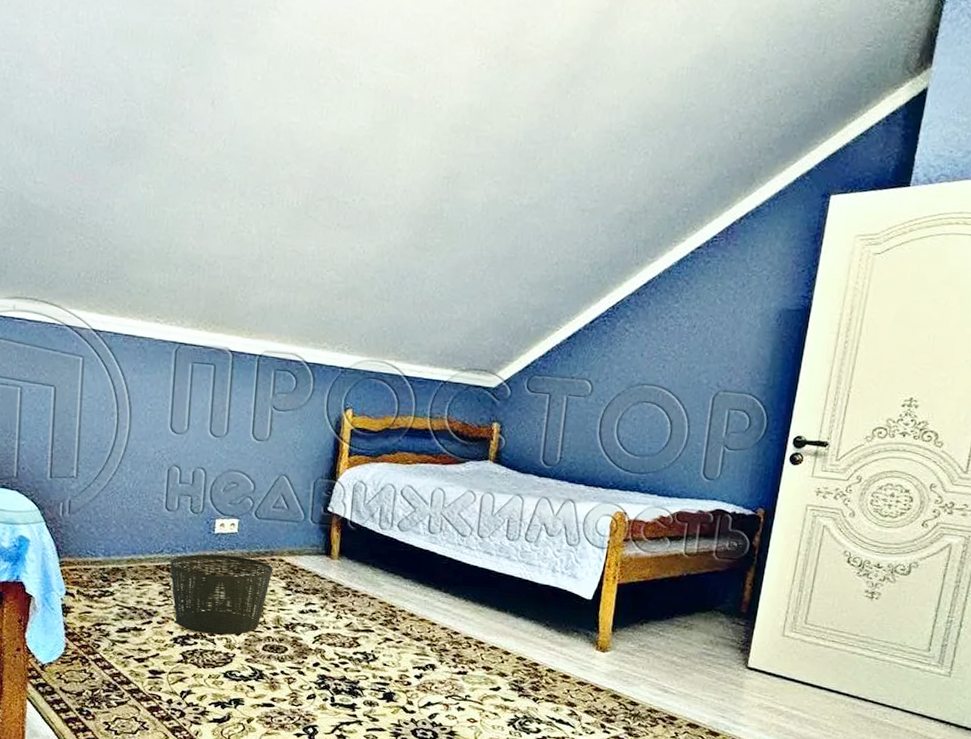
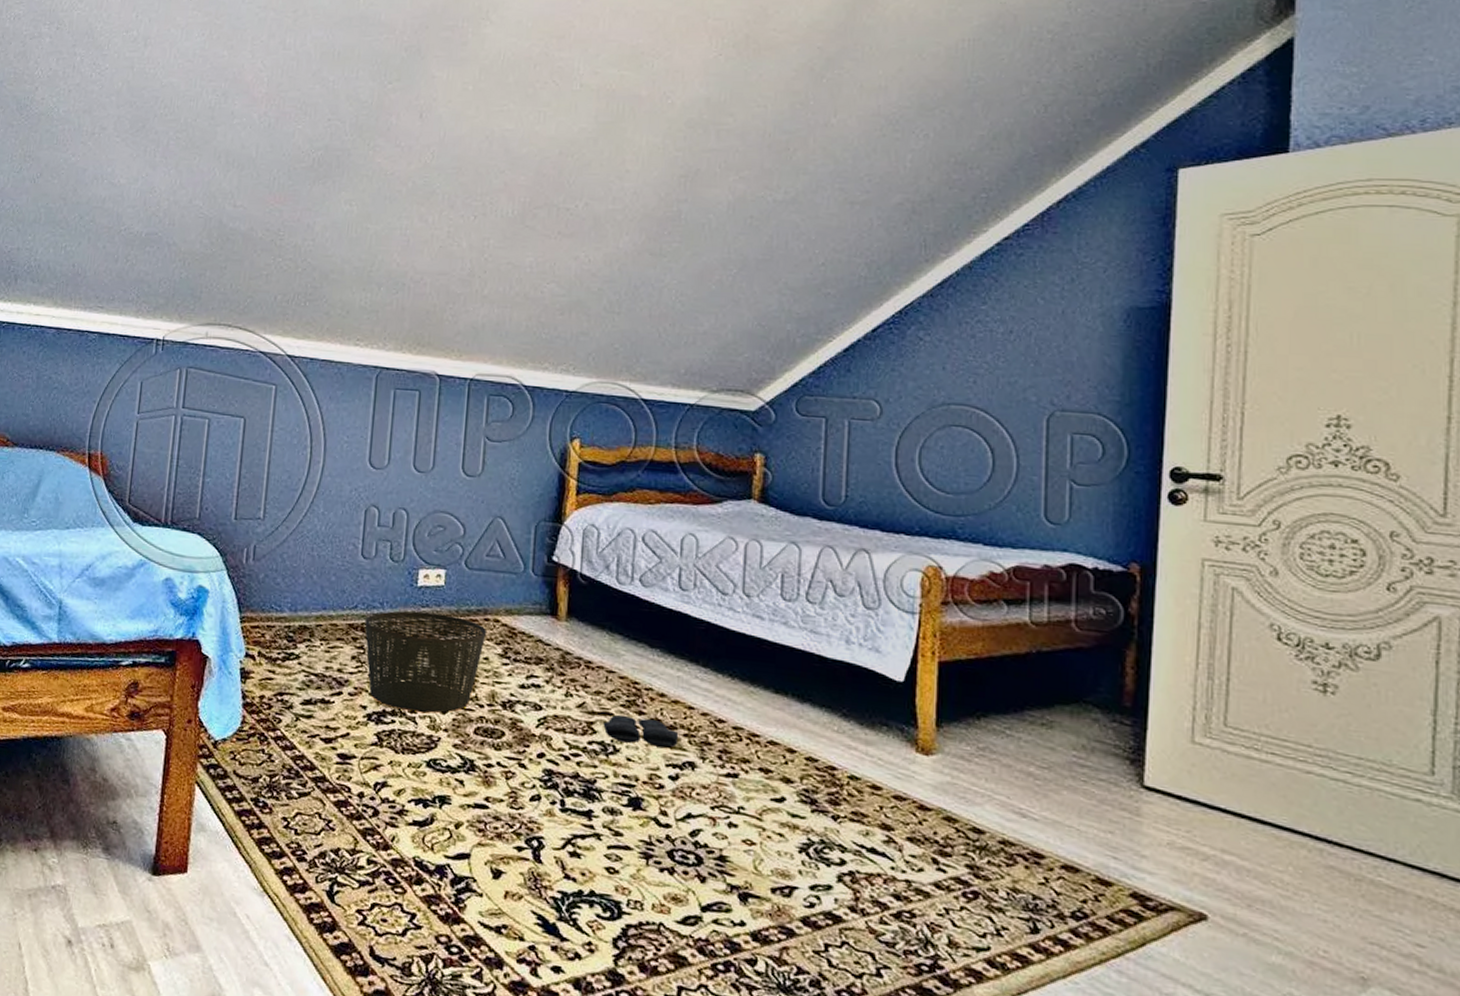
slippers: none [365,631,424,655] -> present [603,714,679,748]

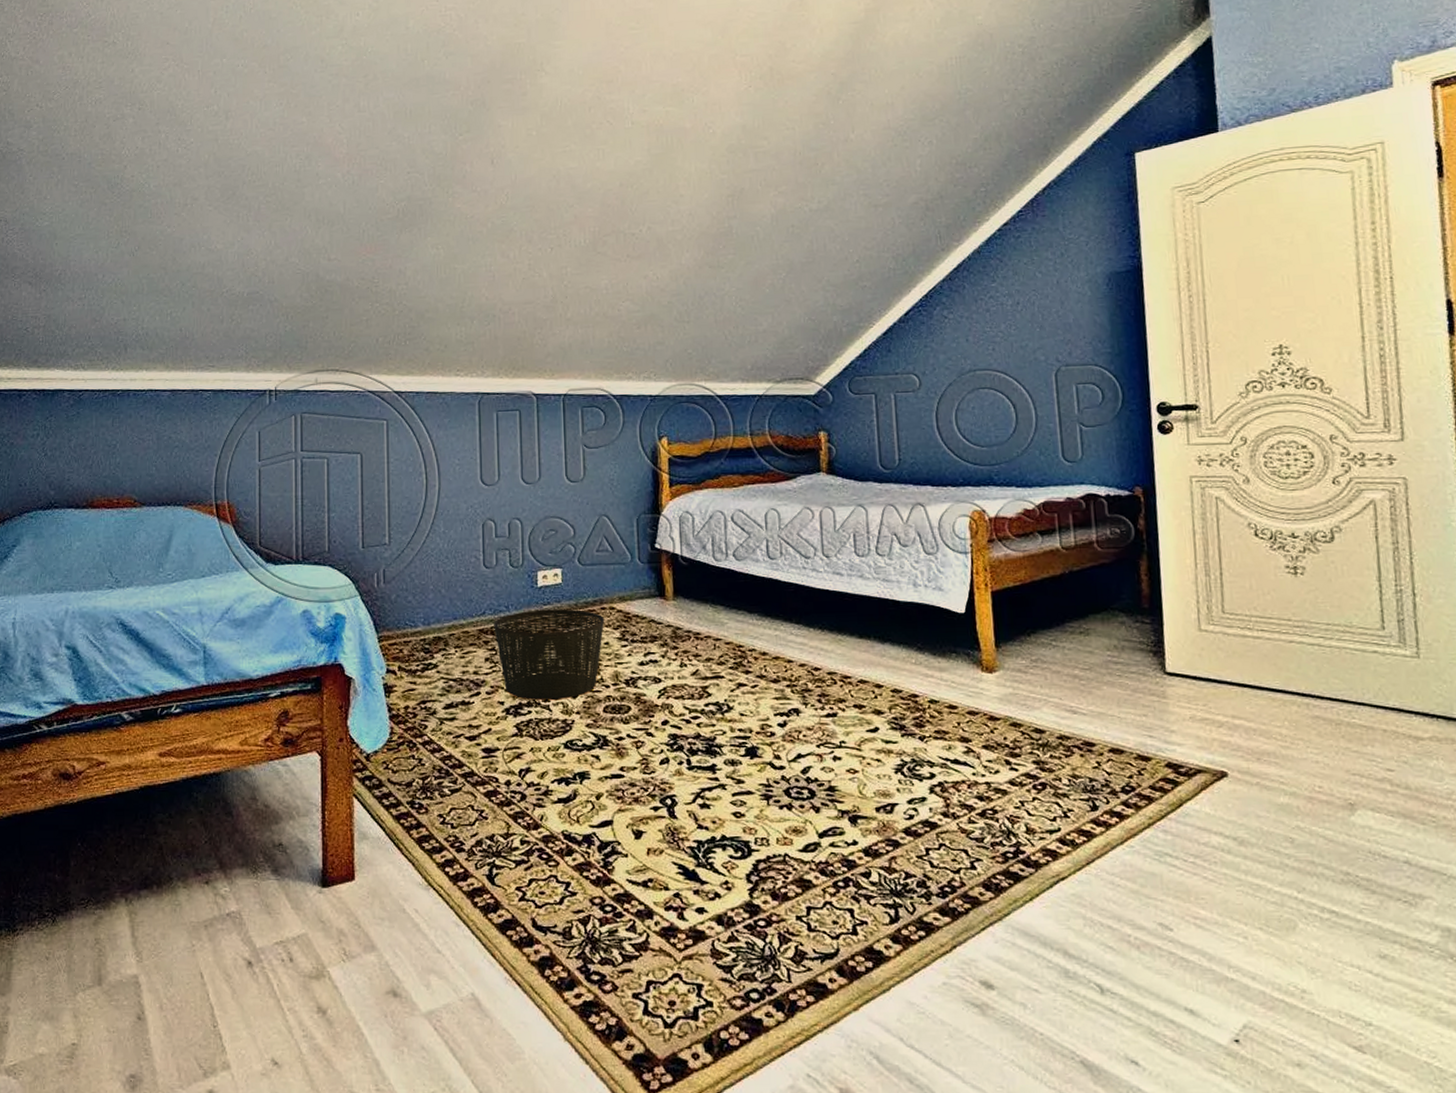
slippers: present [603,714,679,748] -> none [716,676,783,700]

